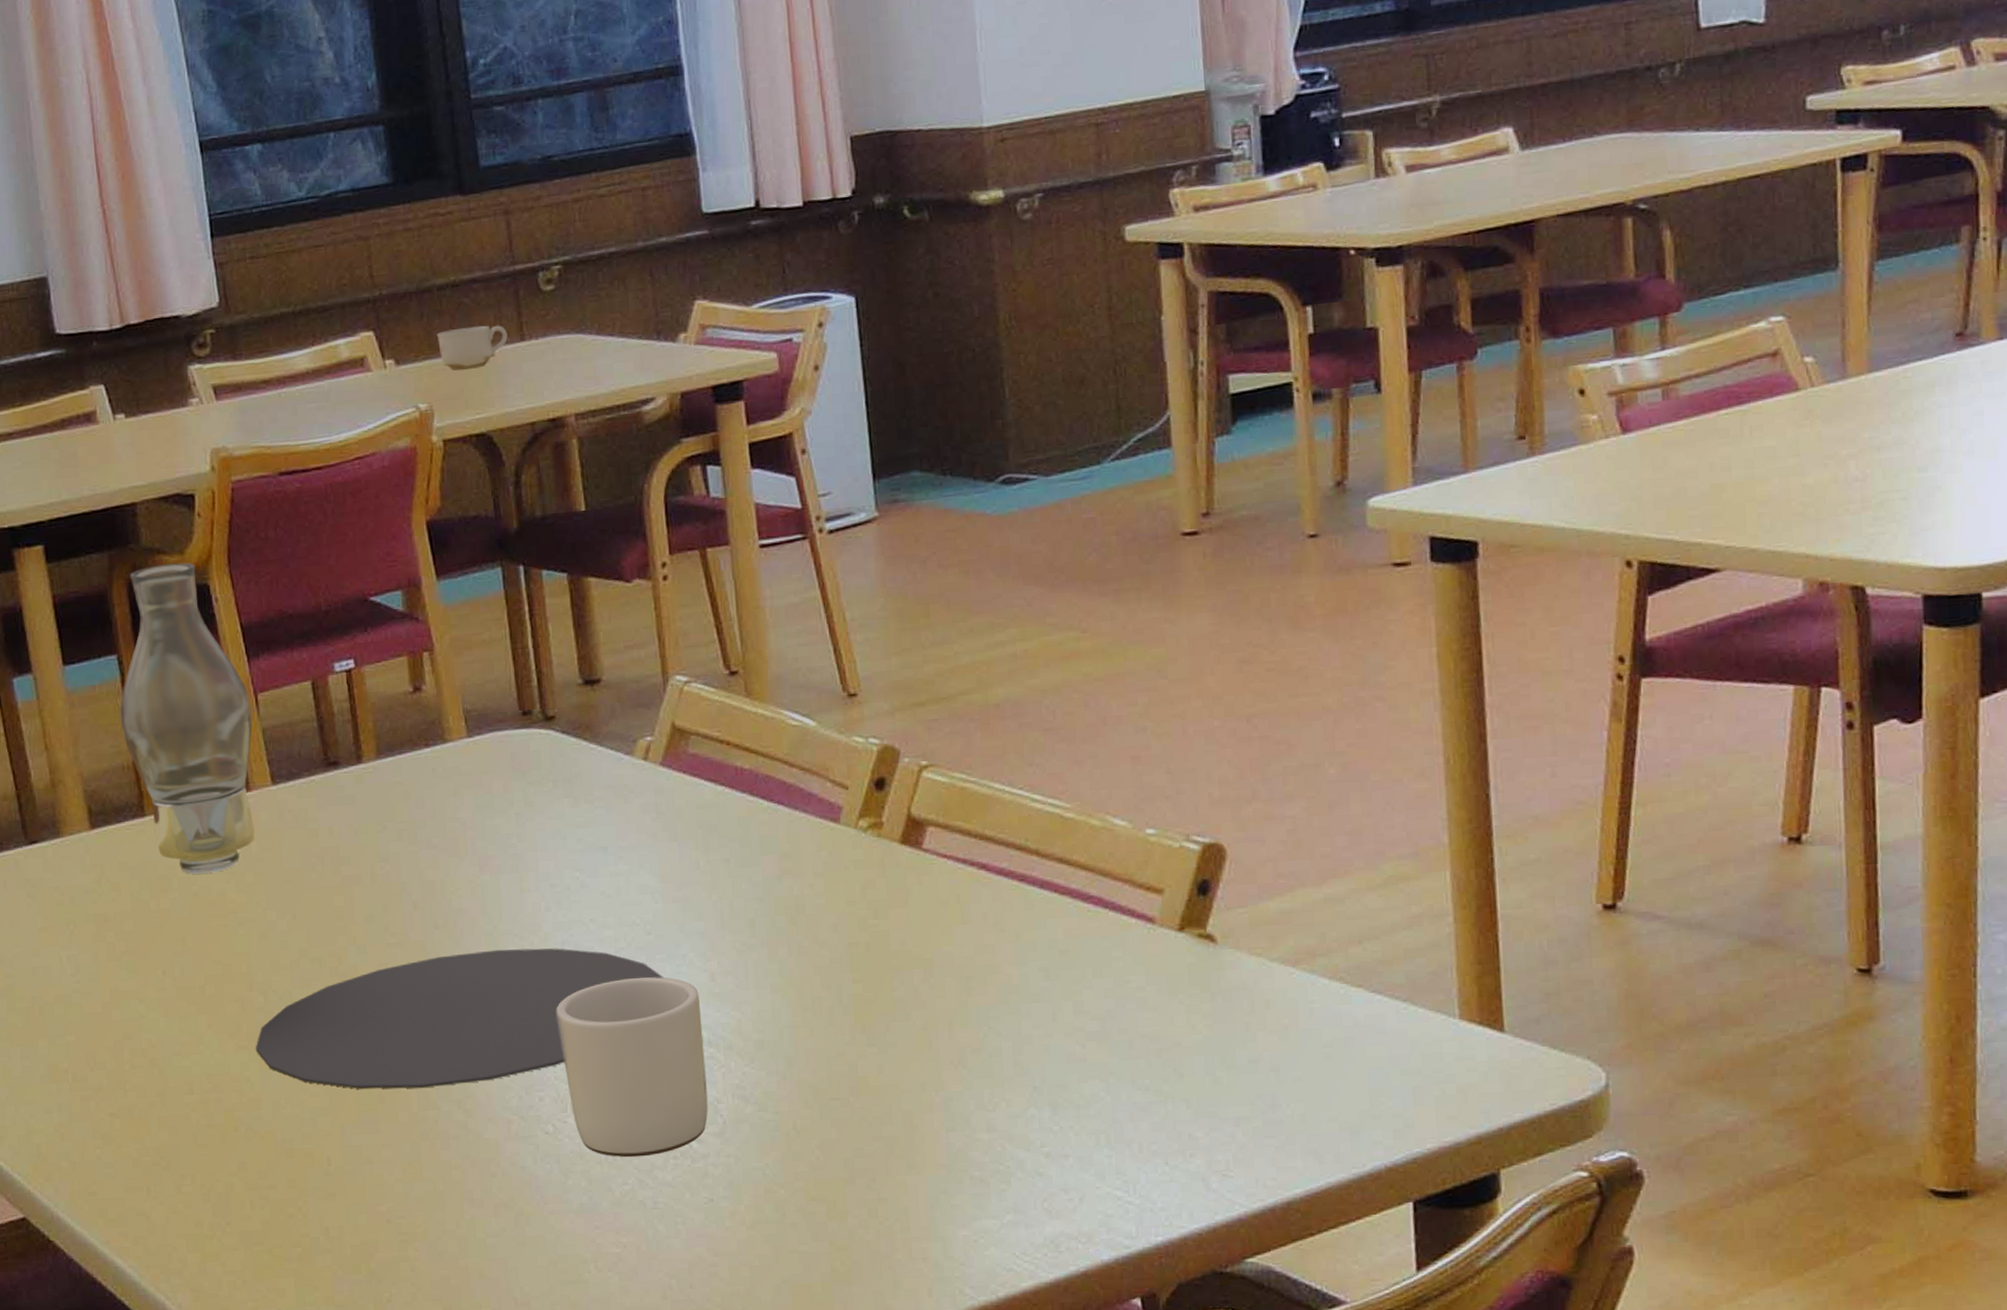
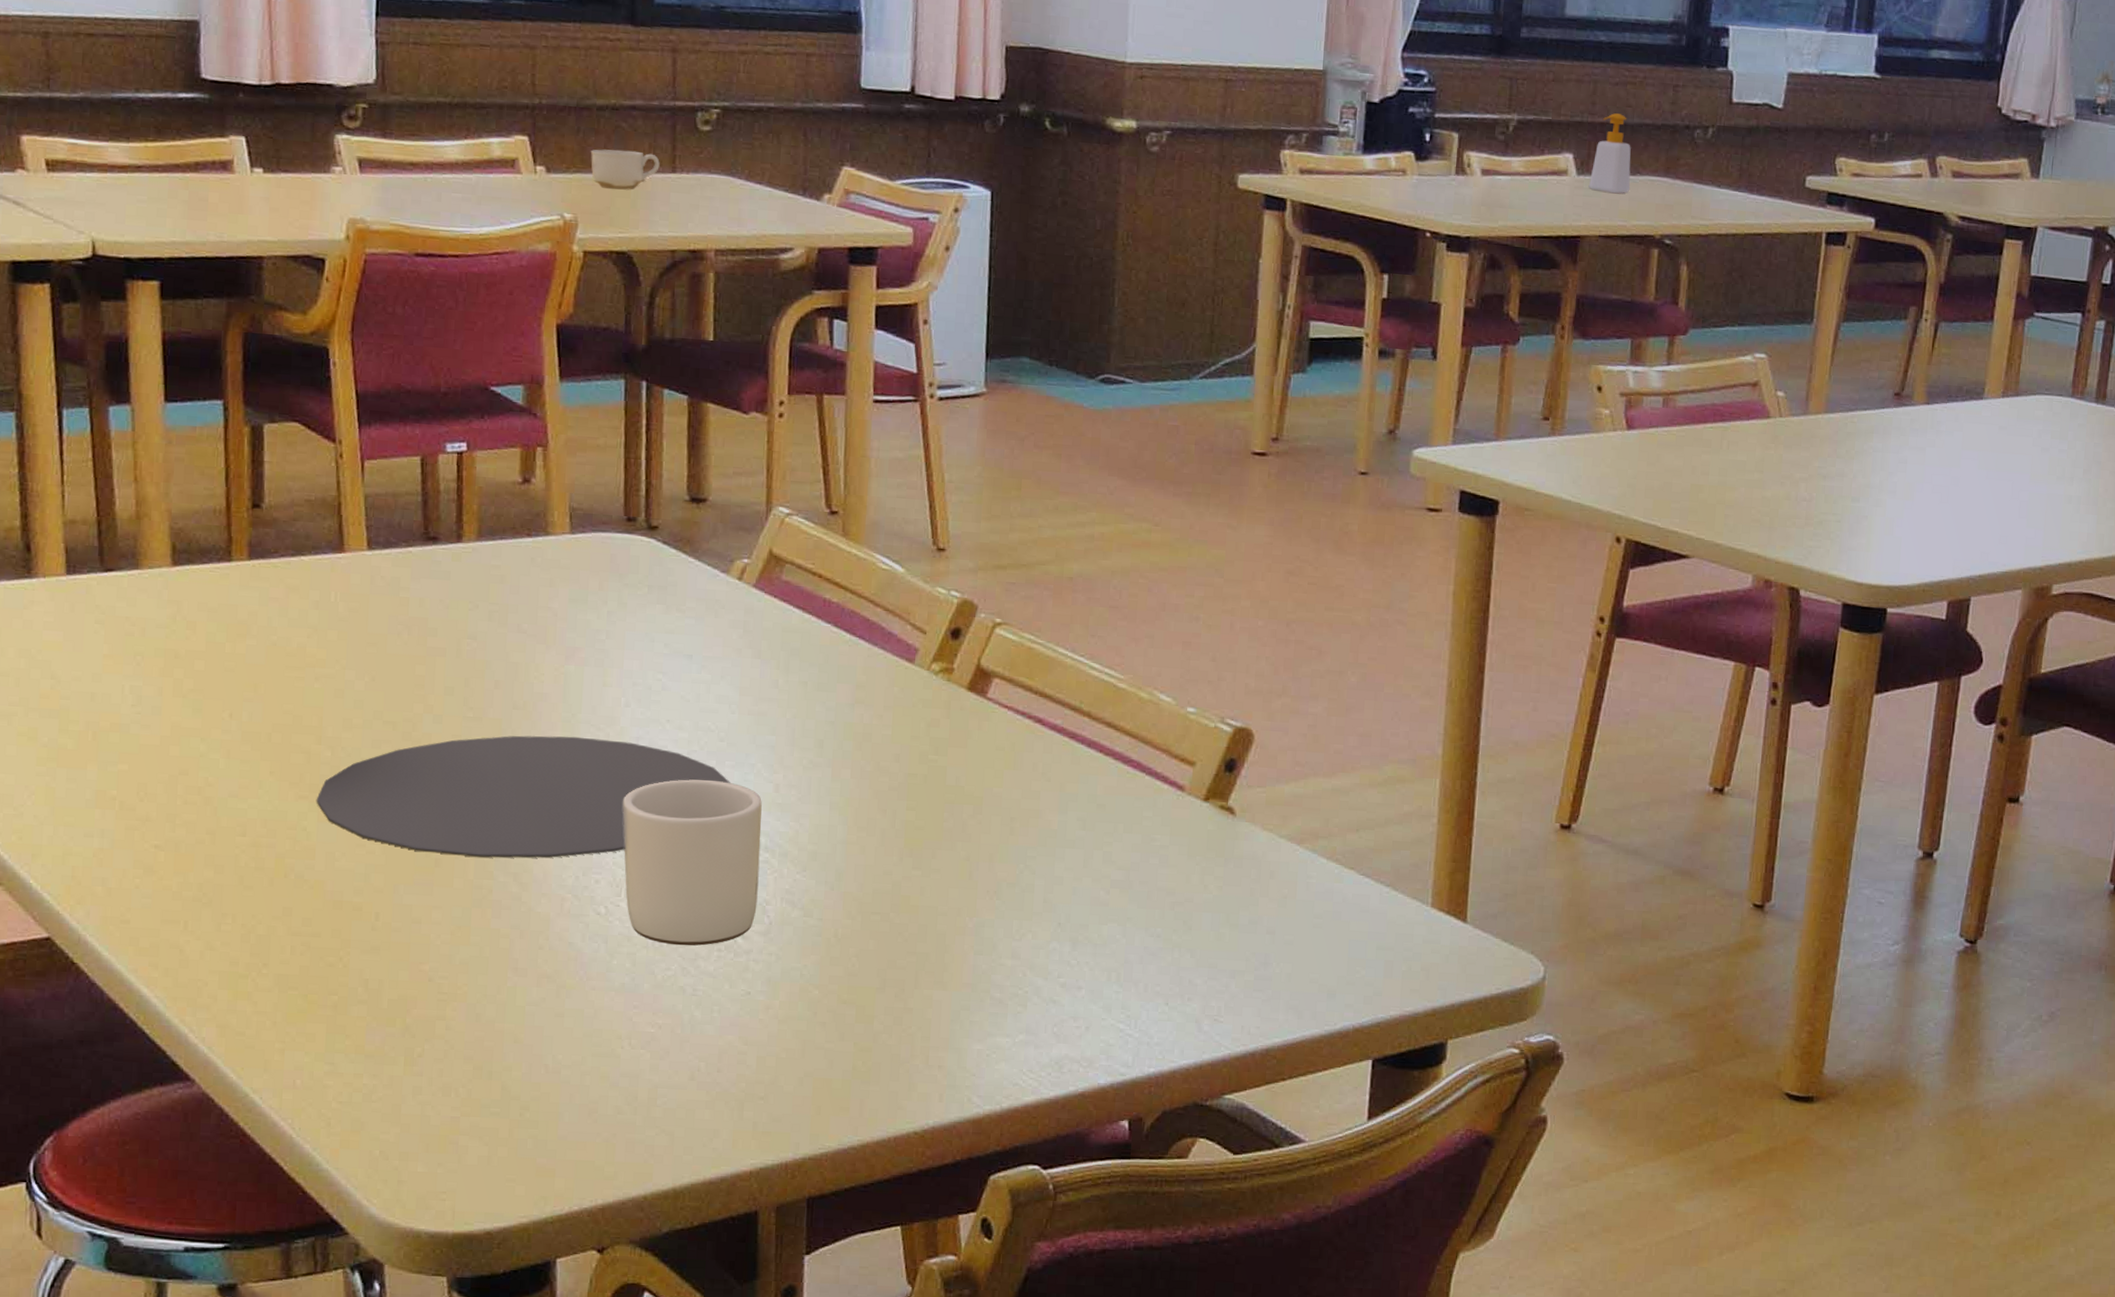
vase: present [119,562,255,874] -> none [217,320,356,626]
soap bottle: none [1536,69,1588,165] -> present [1588,113,1631,194]

